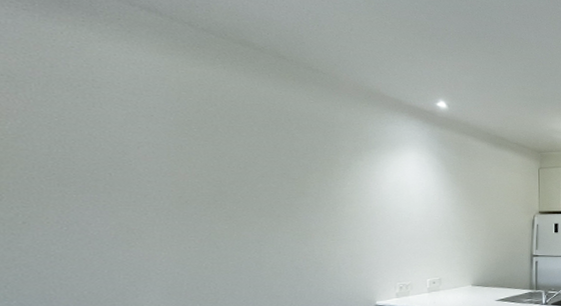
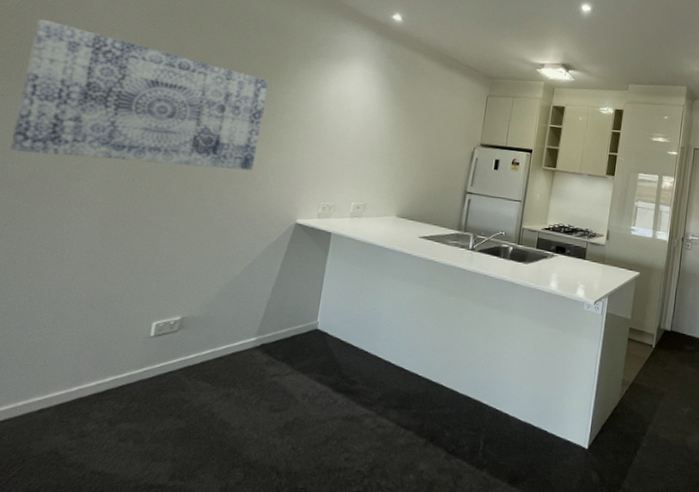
wall art: none [46,138,324,277] -> present [10,18,268,171]

